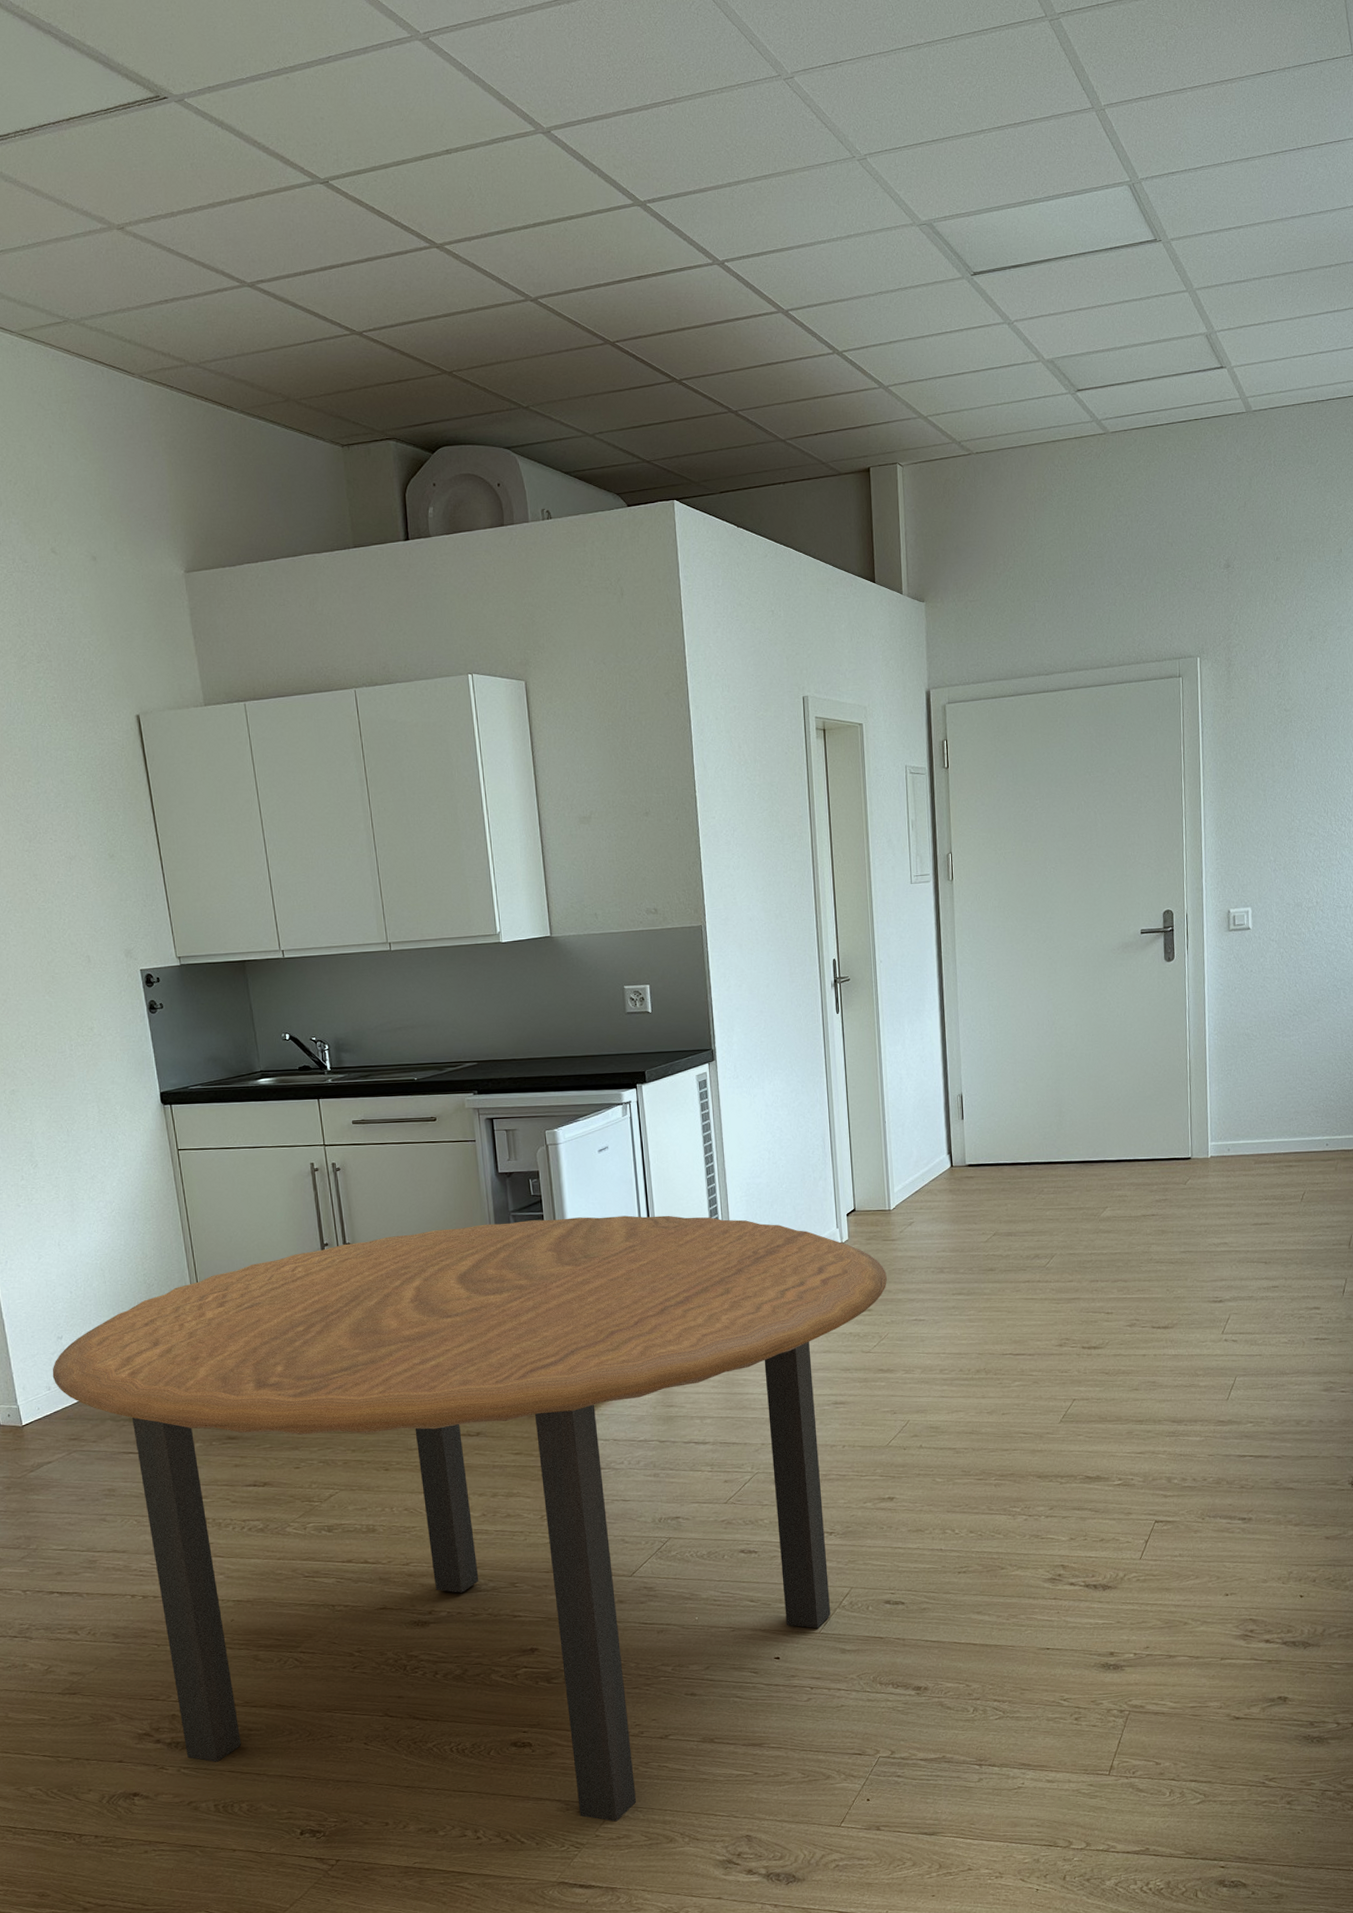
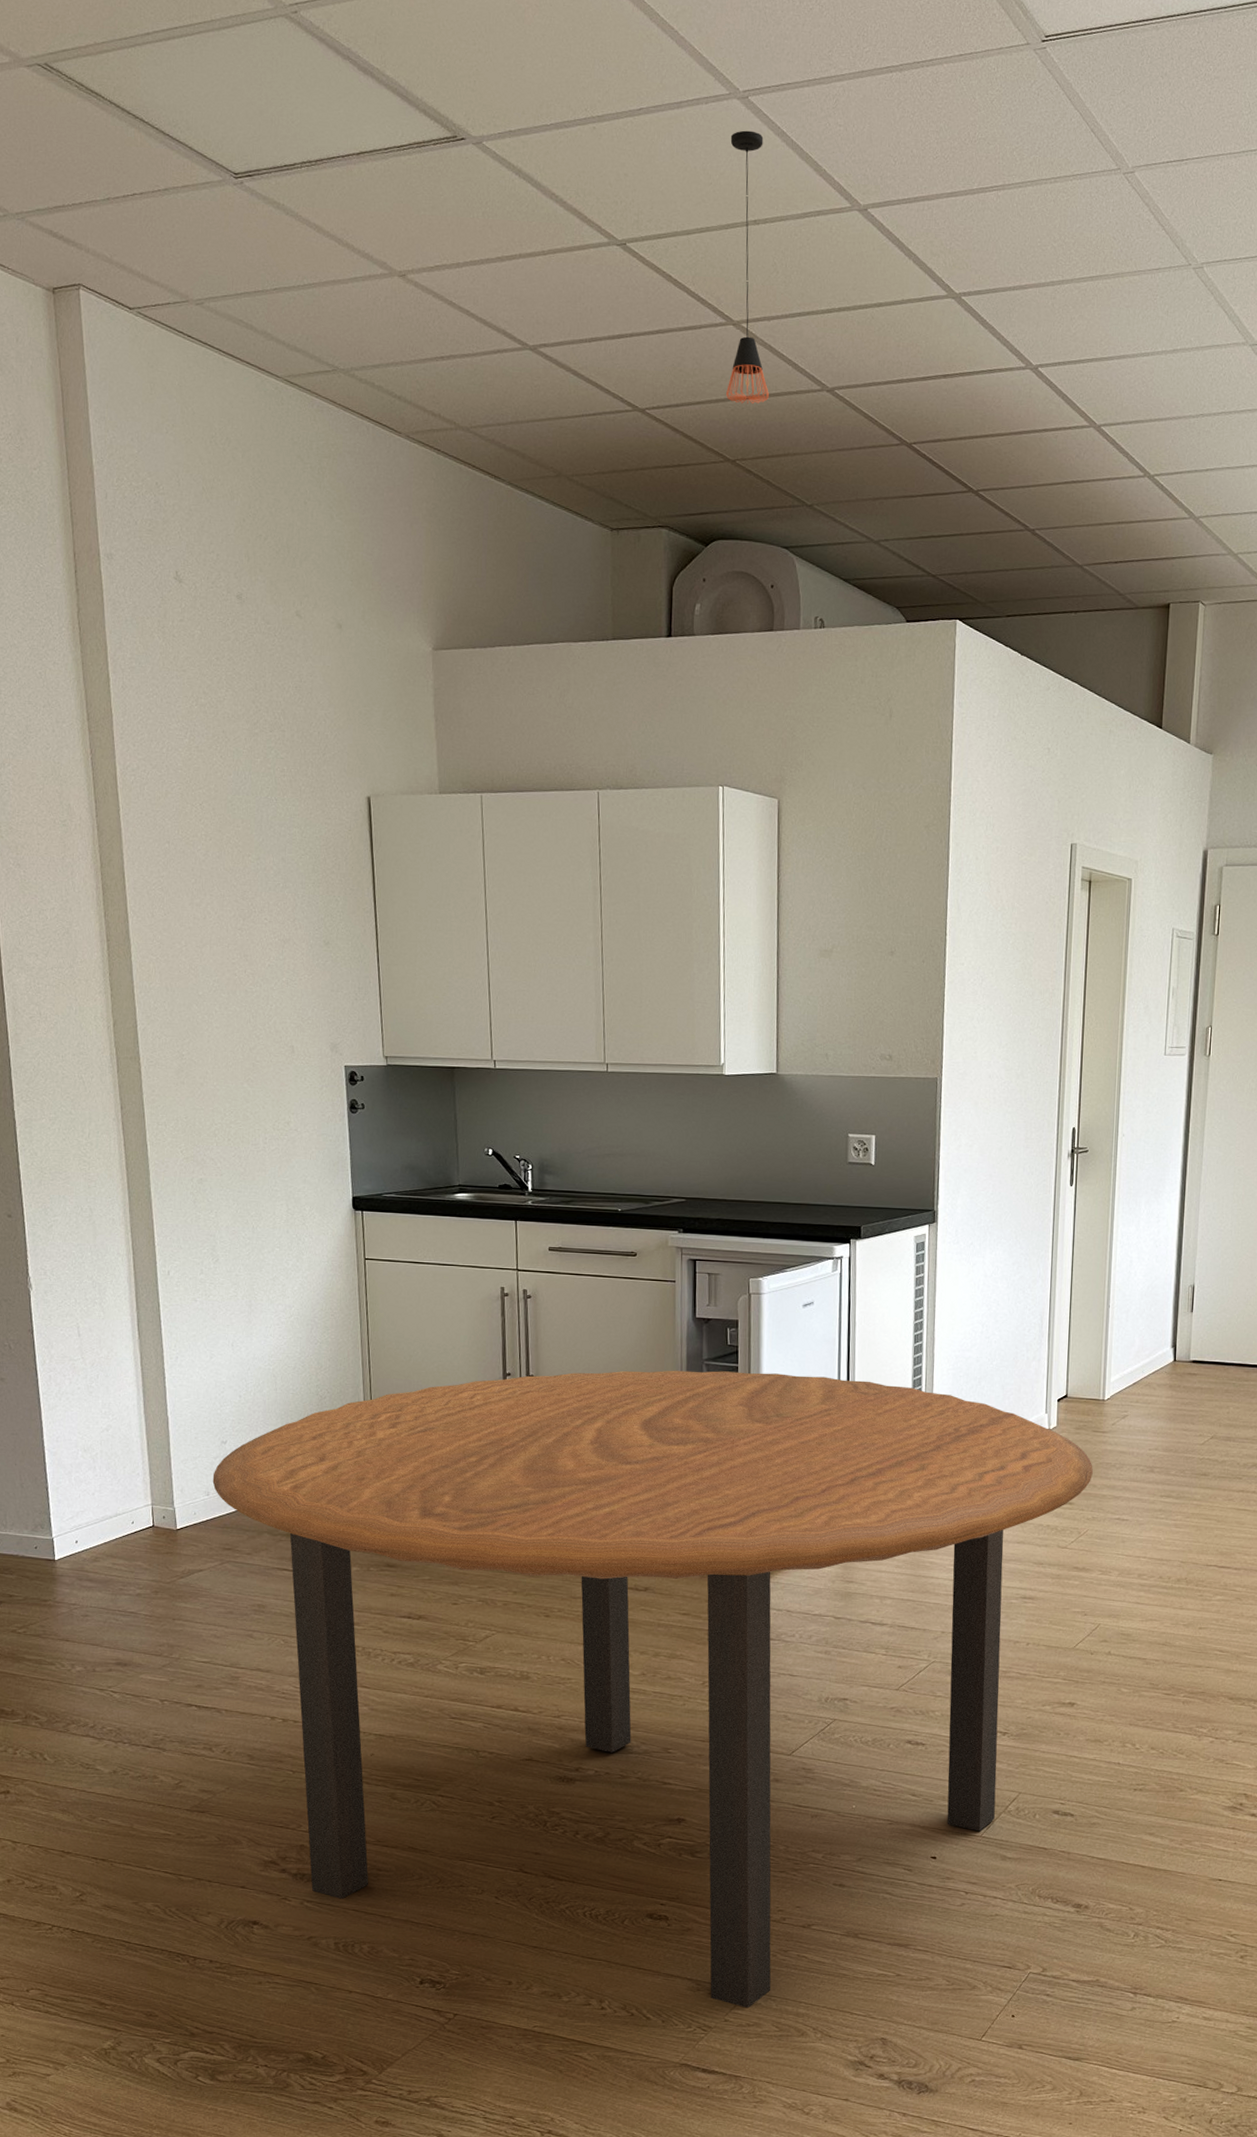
pendant light: none [416,68,477,319] -> present [726,130,769,405]

